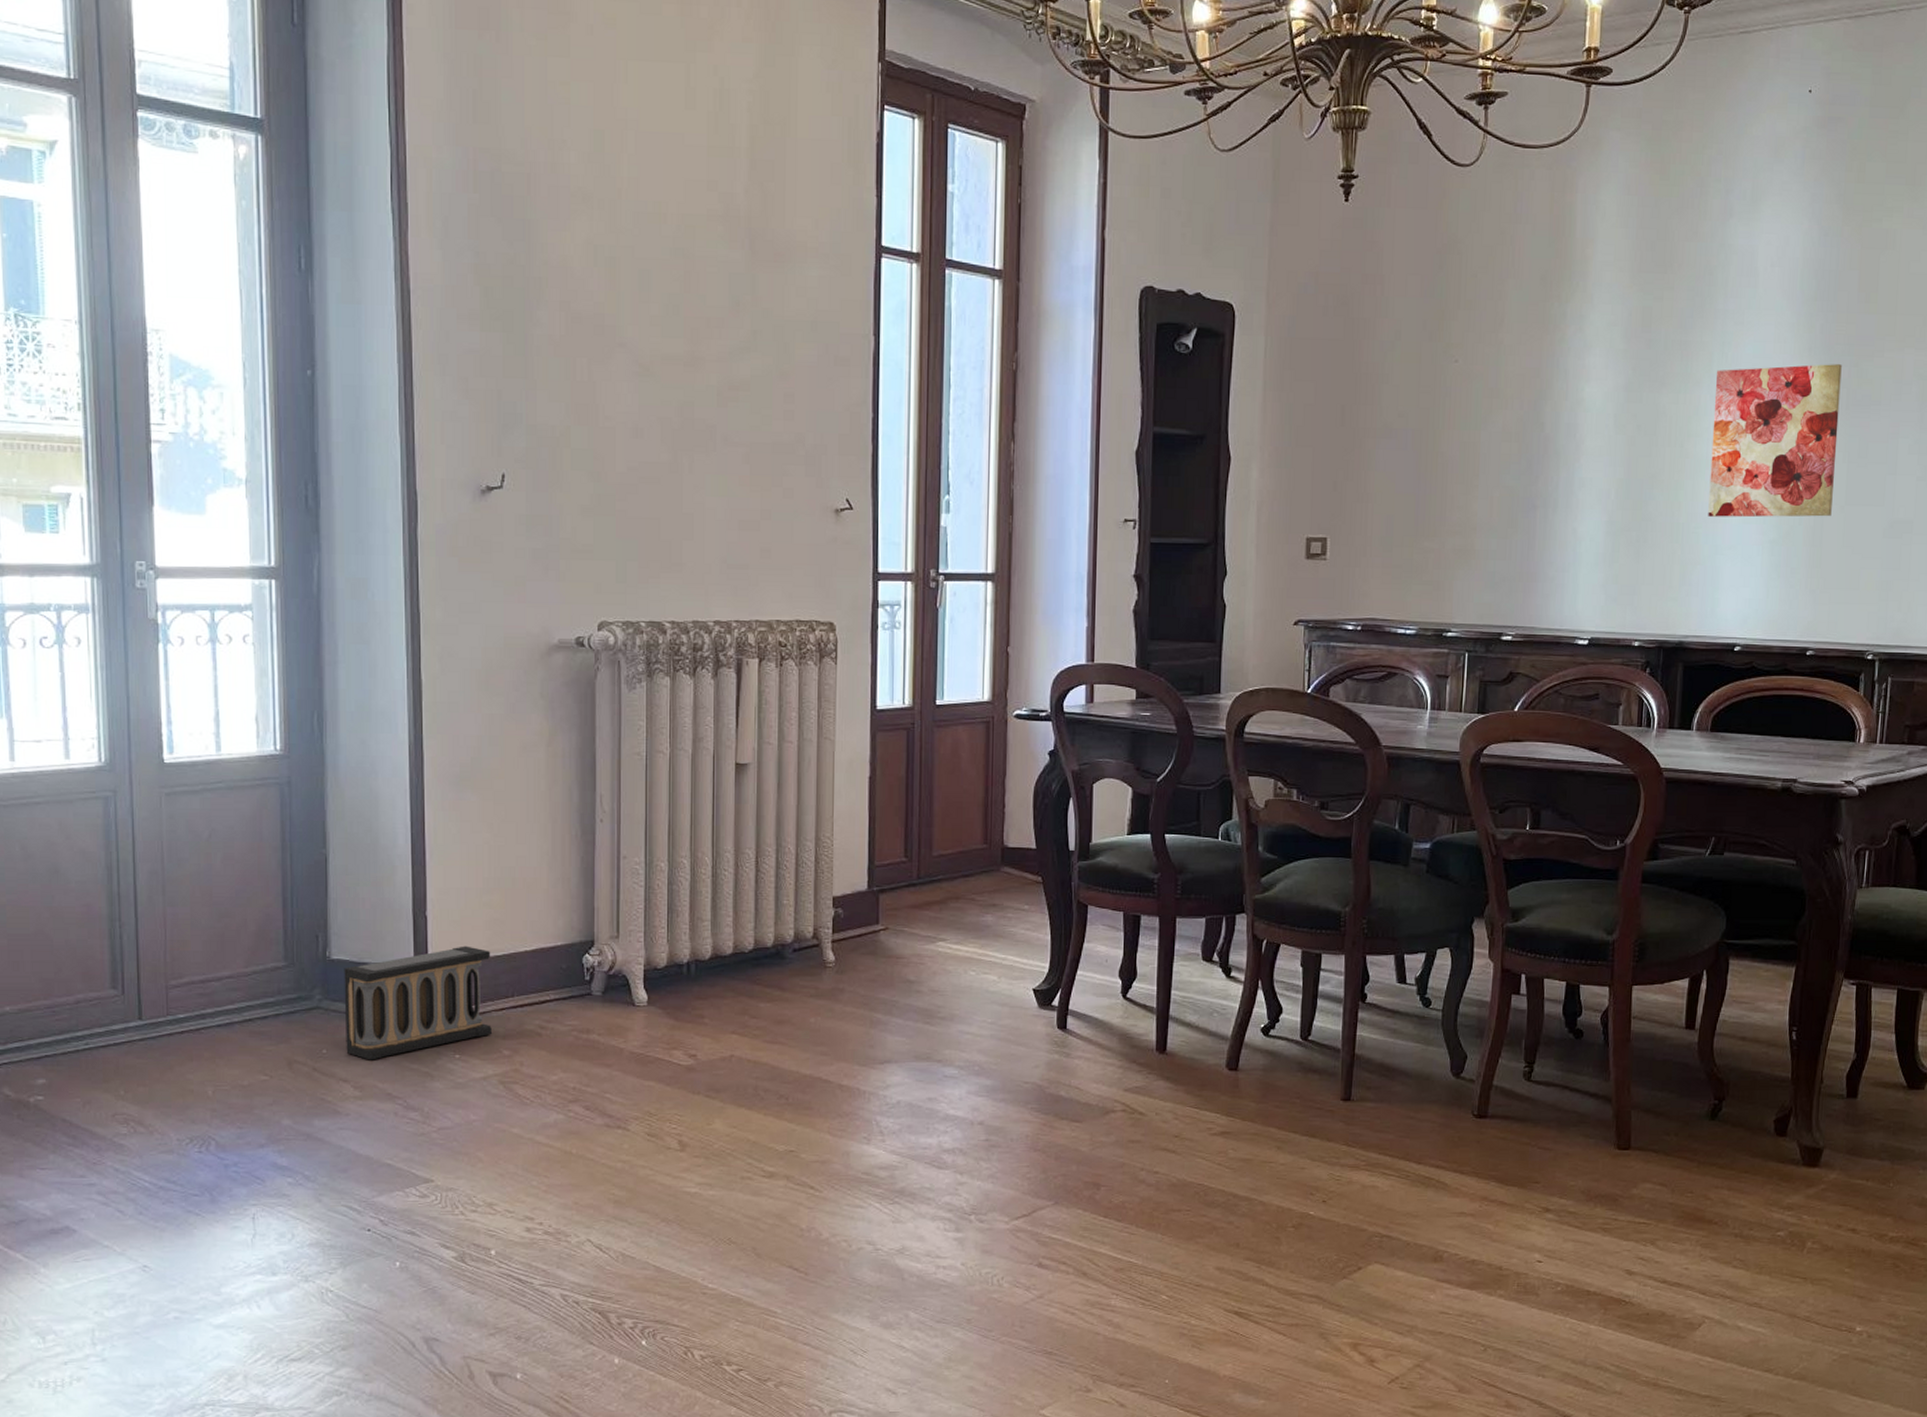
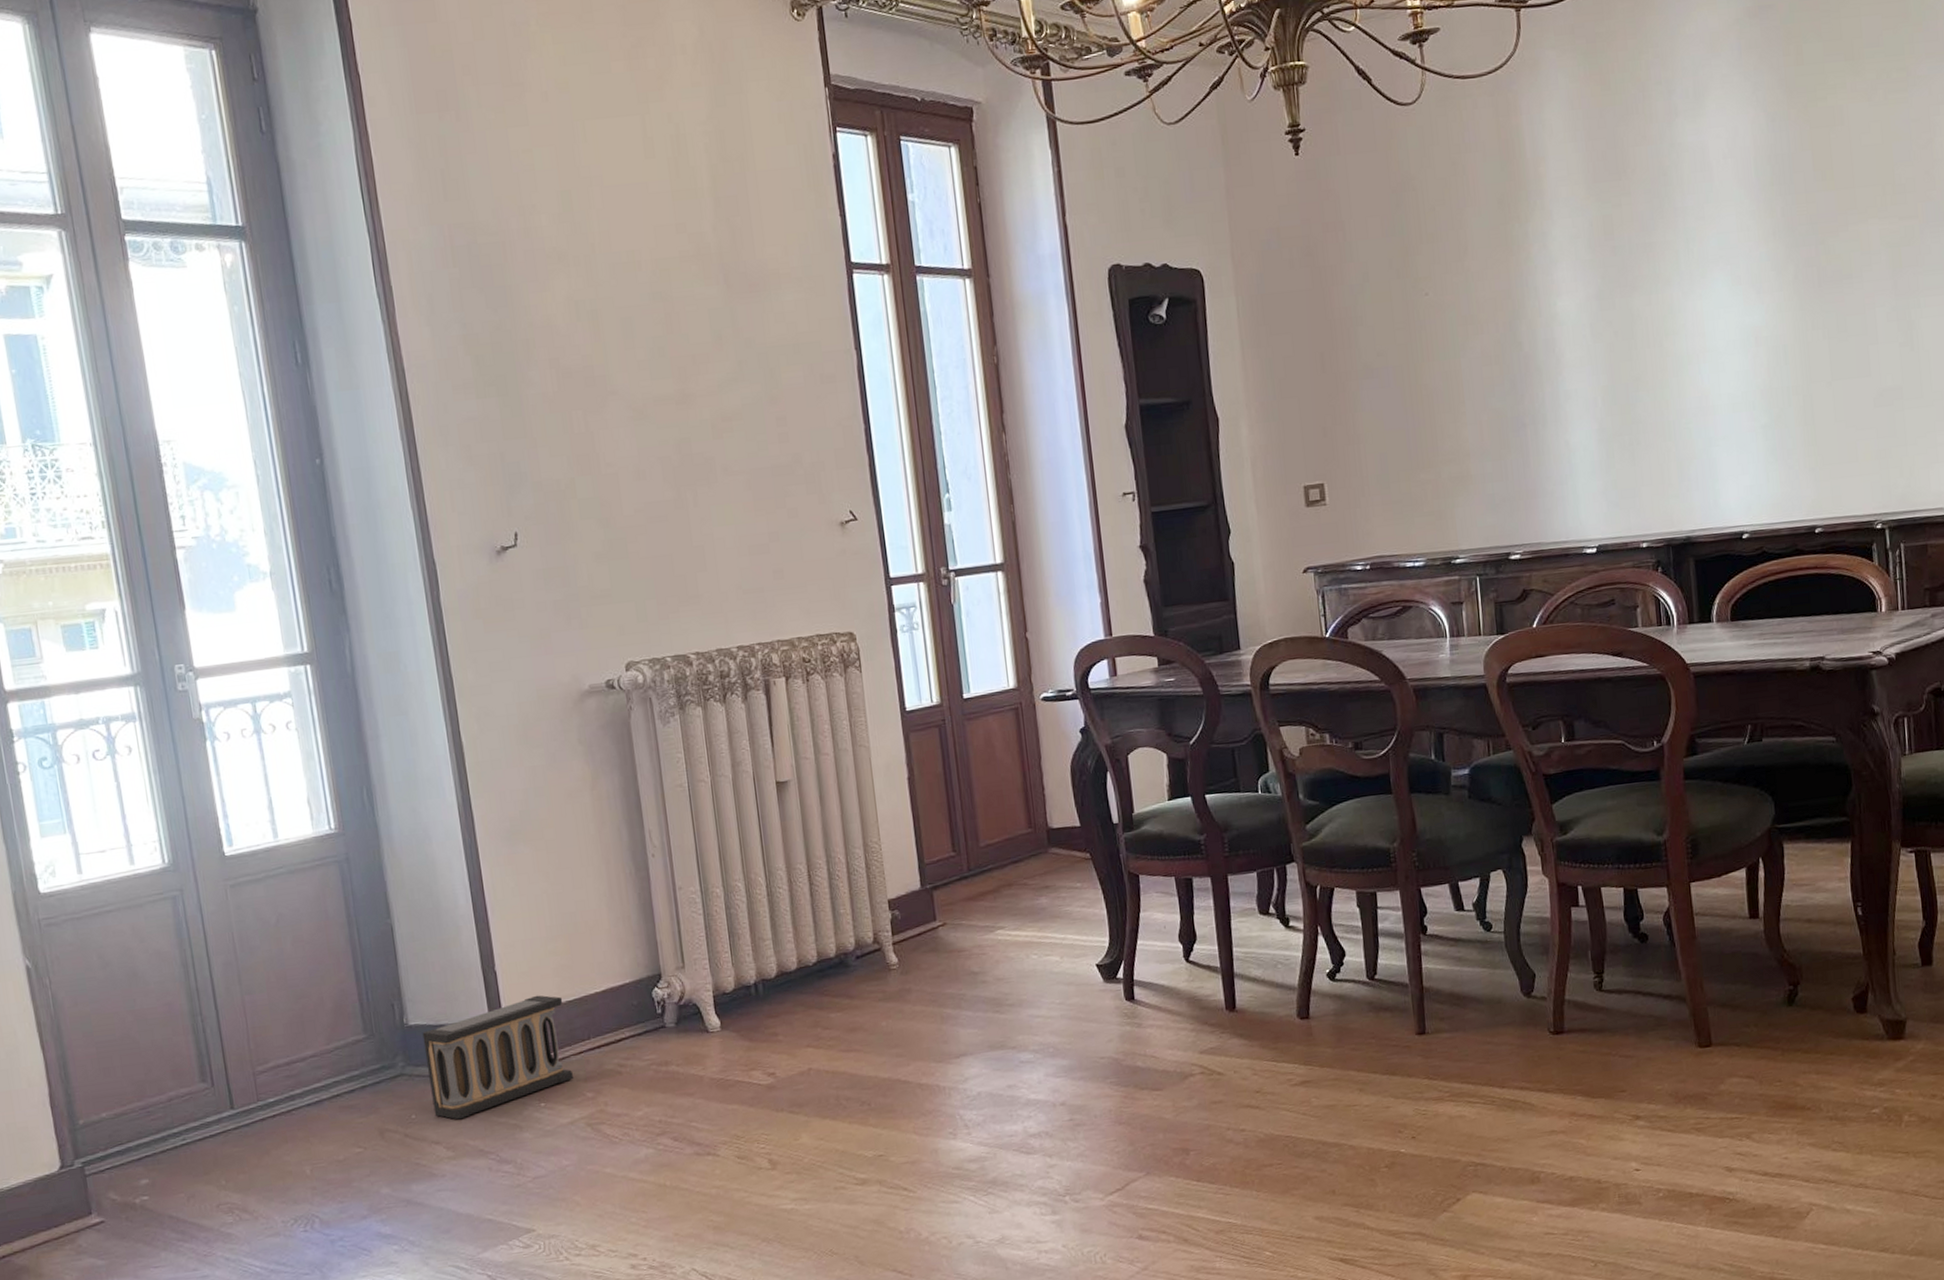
wall art: present [1708,364,1842,518] -> none [1685,244,1820,411]

